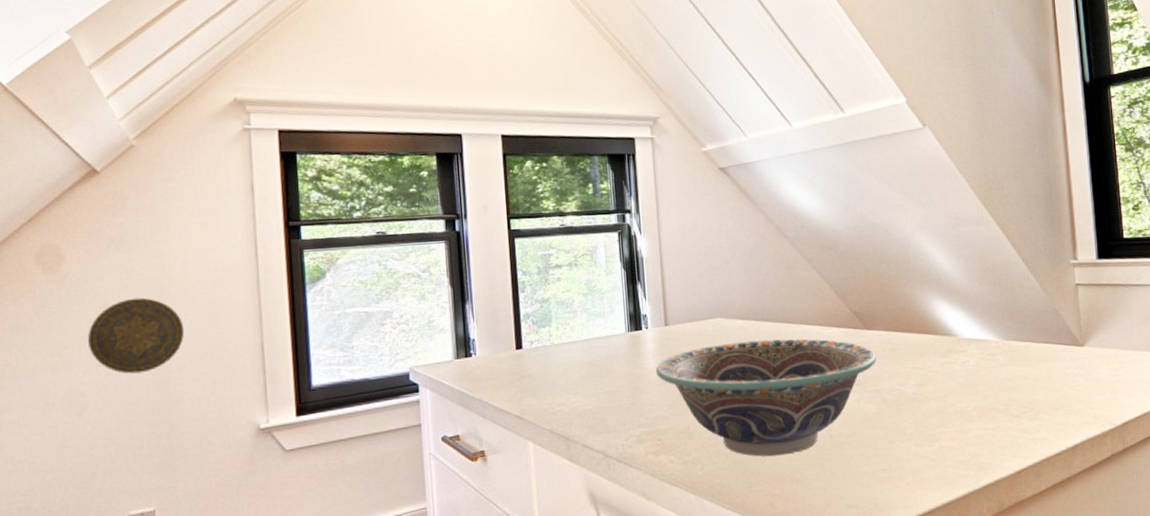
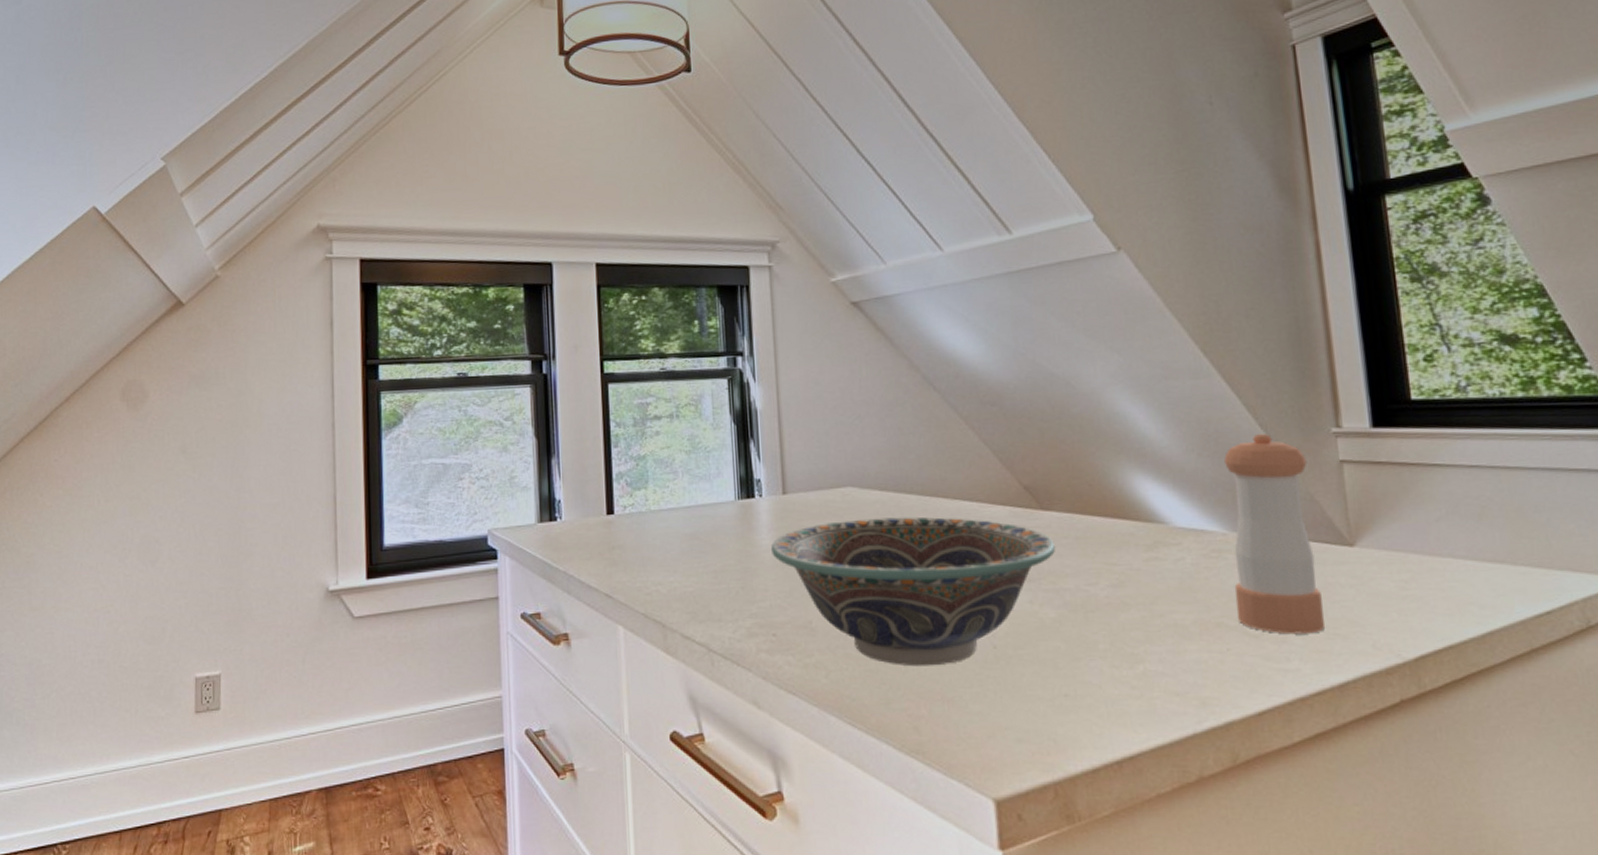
decorative plate: present [88,297,185,374] -> none [166,439,258,522]
pepper shaker: none [997,266,1064,413] -> present [1224,434,1326,635]

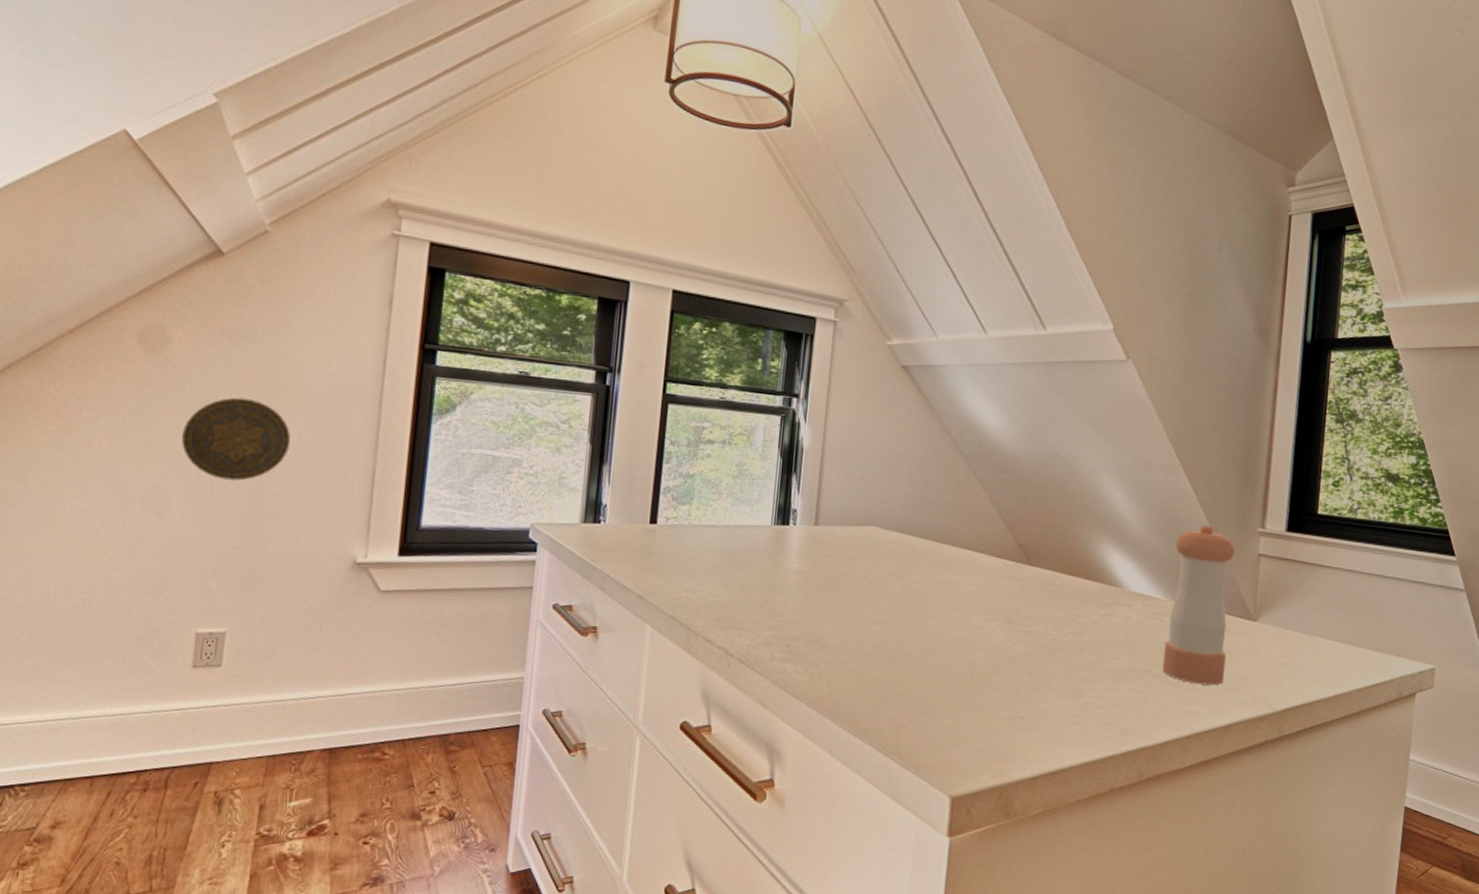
decorative plate: none [166,439,258,522] -> present [182,397,291,481]
decorative bowl: present [771,516,1055,667] -> none [797,554,1035,685]

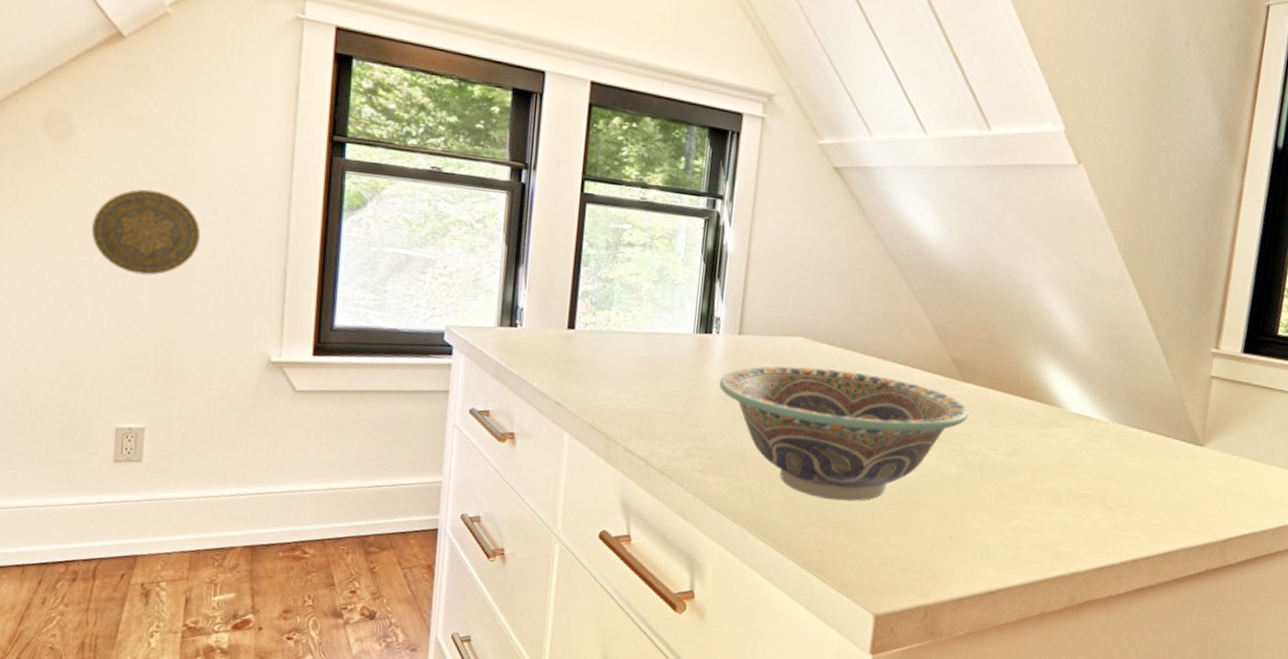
decorative bowl: none [797,554,1035,685] -> present [719,366,968,501]
pepper shaker: present [1162,525,1236,685] -> none [1100,344,1186,512]

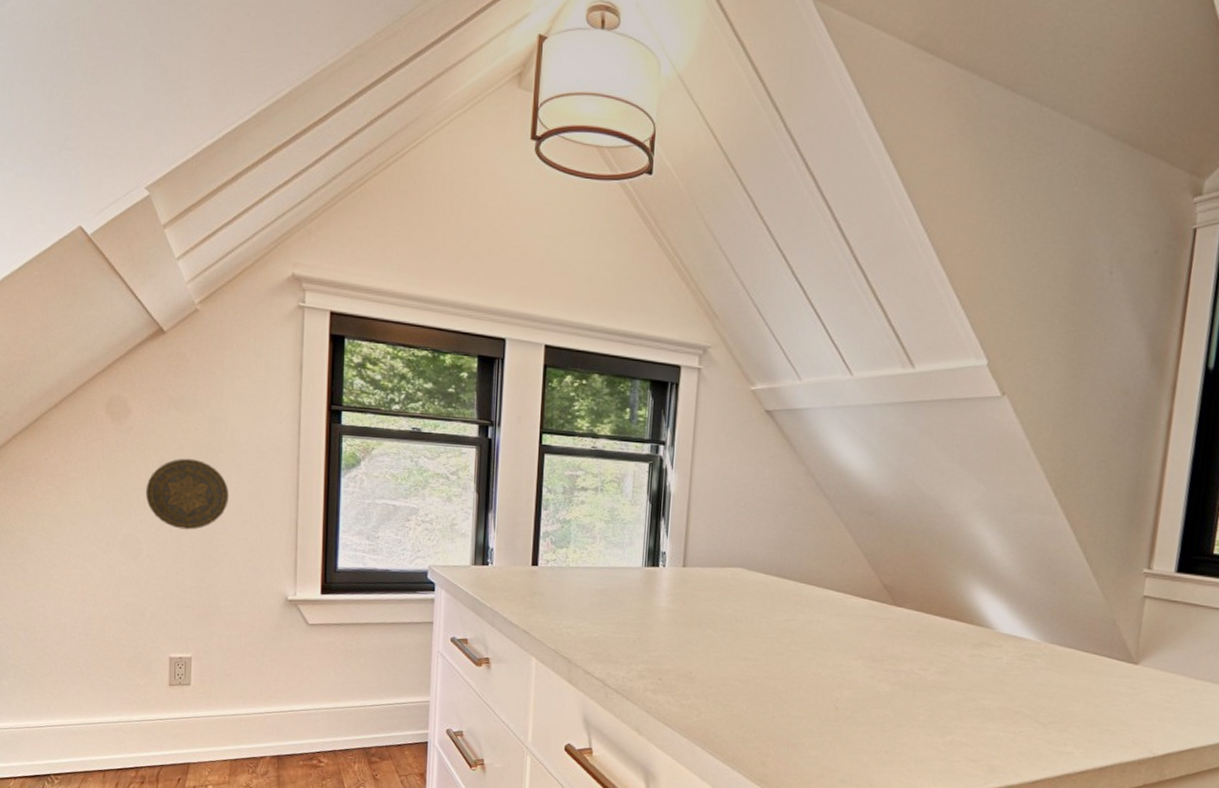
decorative bowl: present [719,366,968,501] -> none [667,594,900,718]

